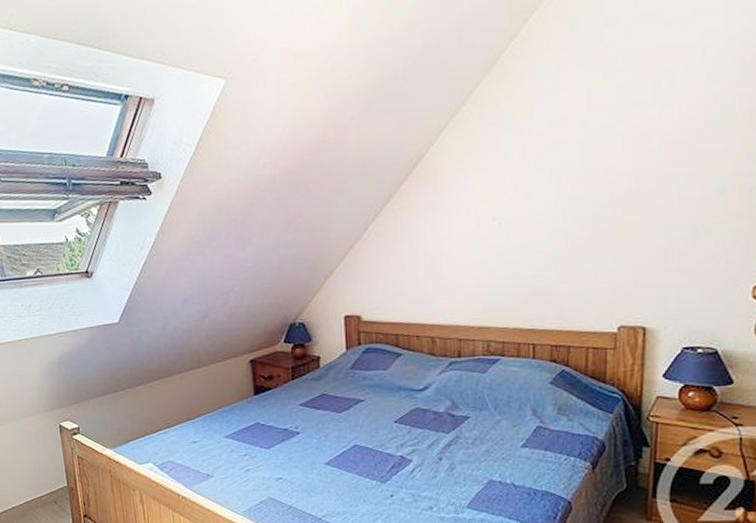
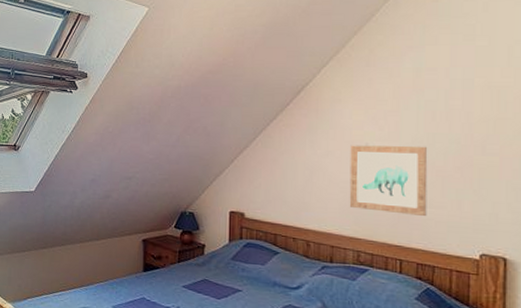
wall art: none [476,213,562,295] -> present [349,145,428,217]

